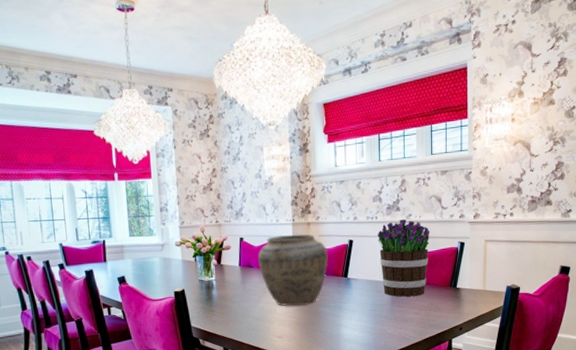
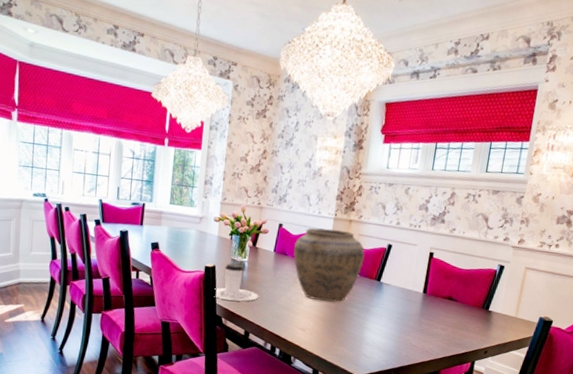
coffee cup: none [187,284,232,321] -> present [214,263,259,302]
bouquet: present [377,219,430,297] -> none [414,232,472,312]

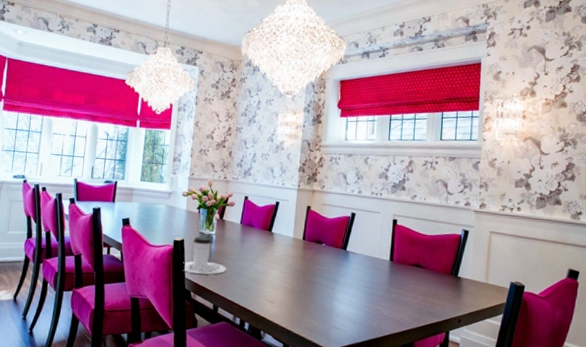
vase: present [293,227,365,302] -> none [260,198,329,273]

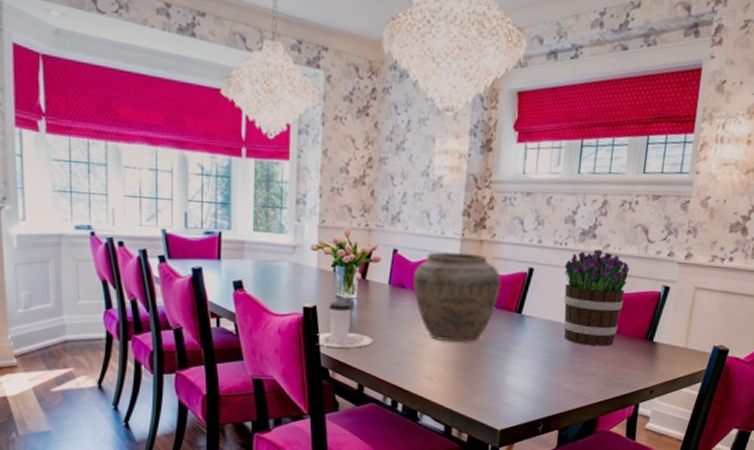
vase: none [260,198,329,273] -> present [413,251,501,342]
bouquet: none [380,199,434,280] -> present [563,249,630,346]

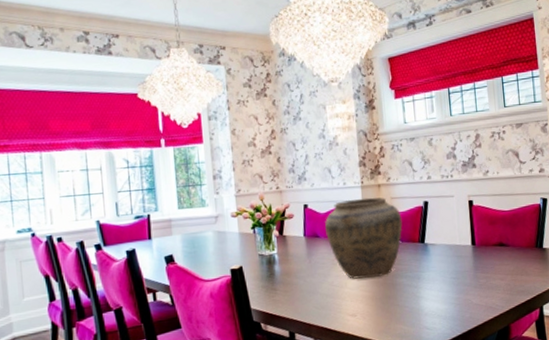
coffee cup: present [317,301,373,348] -> none [246,258,298,303]
bouquet: present [563,249,630,346] -> none [453,176,511,262]

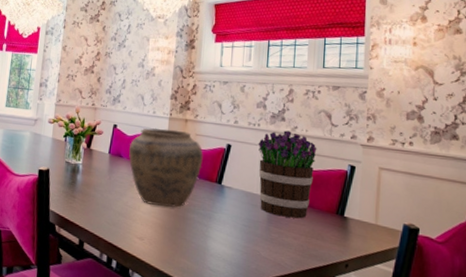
bouquet: none [453,176,511,262] -> present [258,130,317,219]

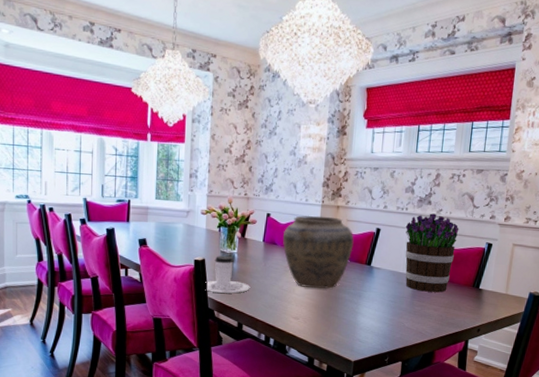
coffee cup: none [47,166,94,208] -> present [205,256,250,294]

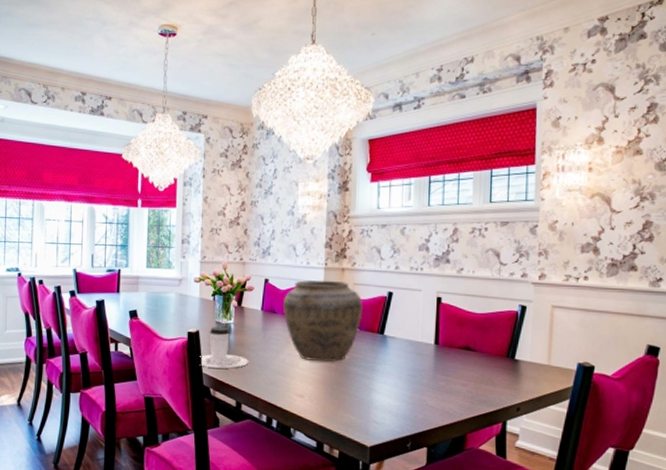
bouquet: present [405,213,459,293] -> none [421,273,485,365]

